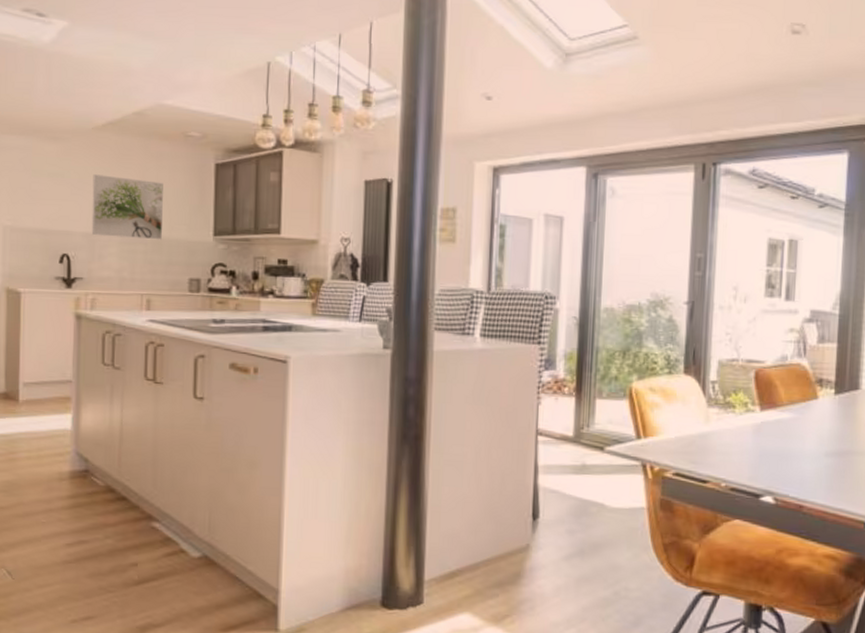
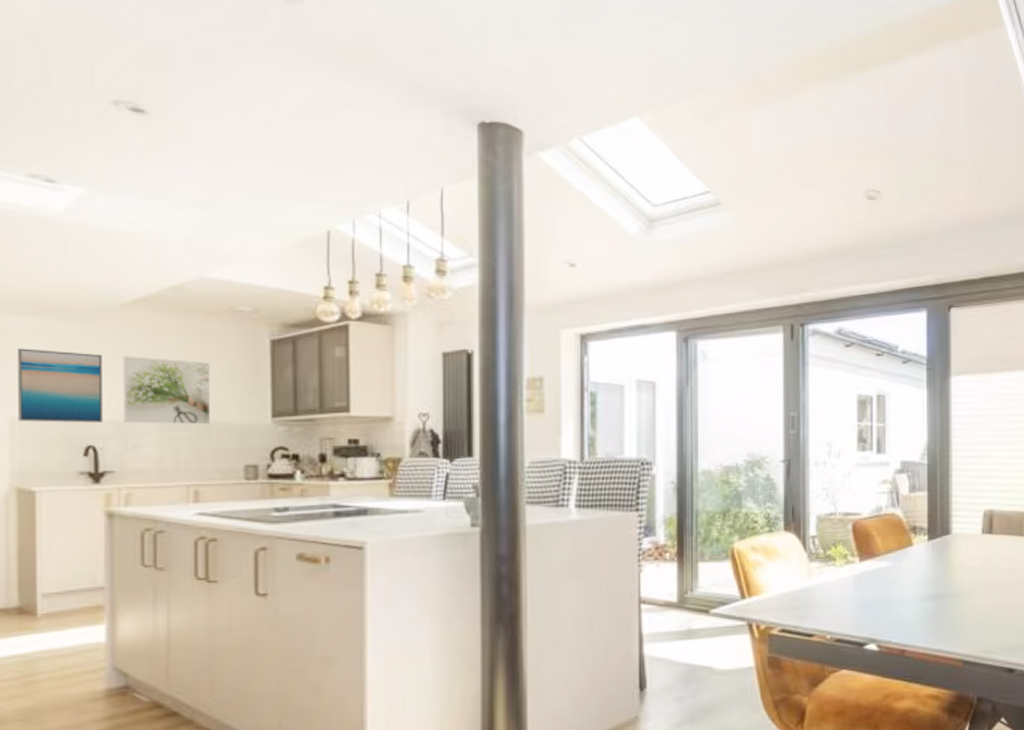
wall art: none [9,164,77,234] -> present [16,348,103,423]

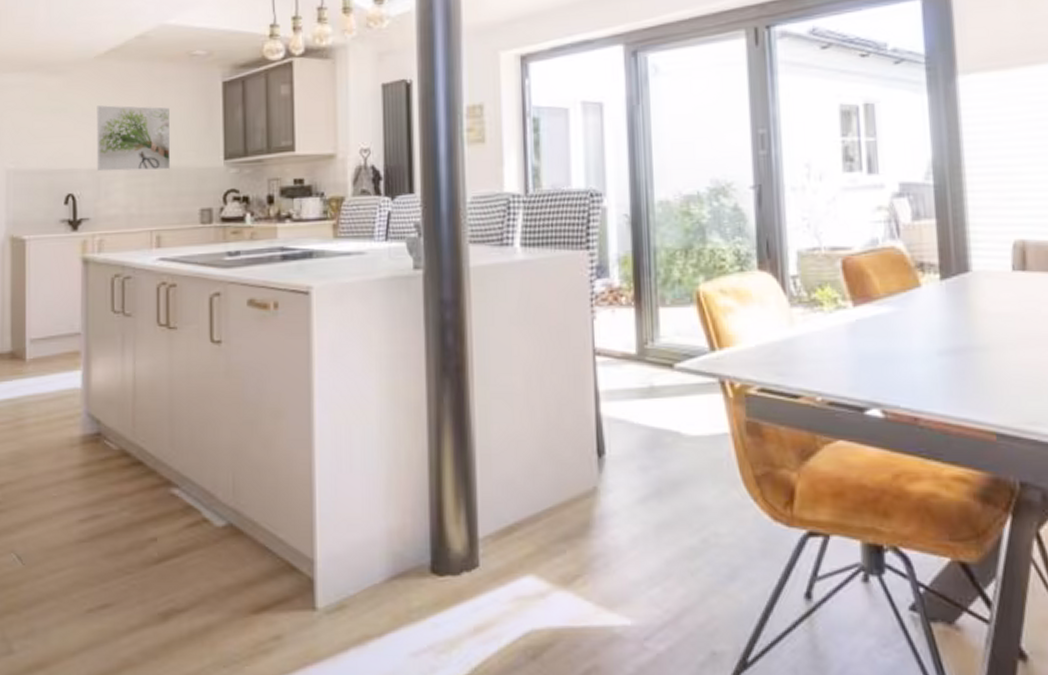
wall art: present [16,348,103,423] -> none [12,103,80,173]

